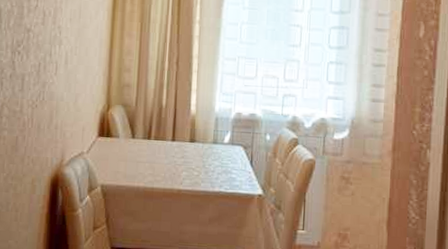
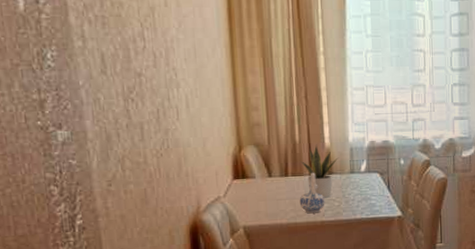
ceramic pitcher: none [158,138,185,181] -> present [299,172,325,214]
potted plant: none [165,110,203,166] -> present [301,144,339,198]

